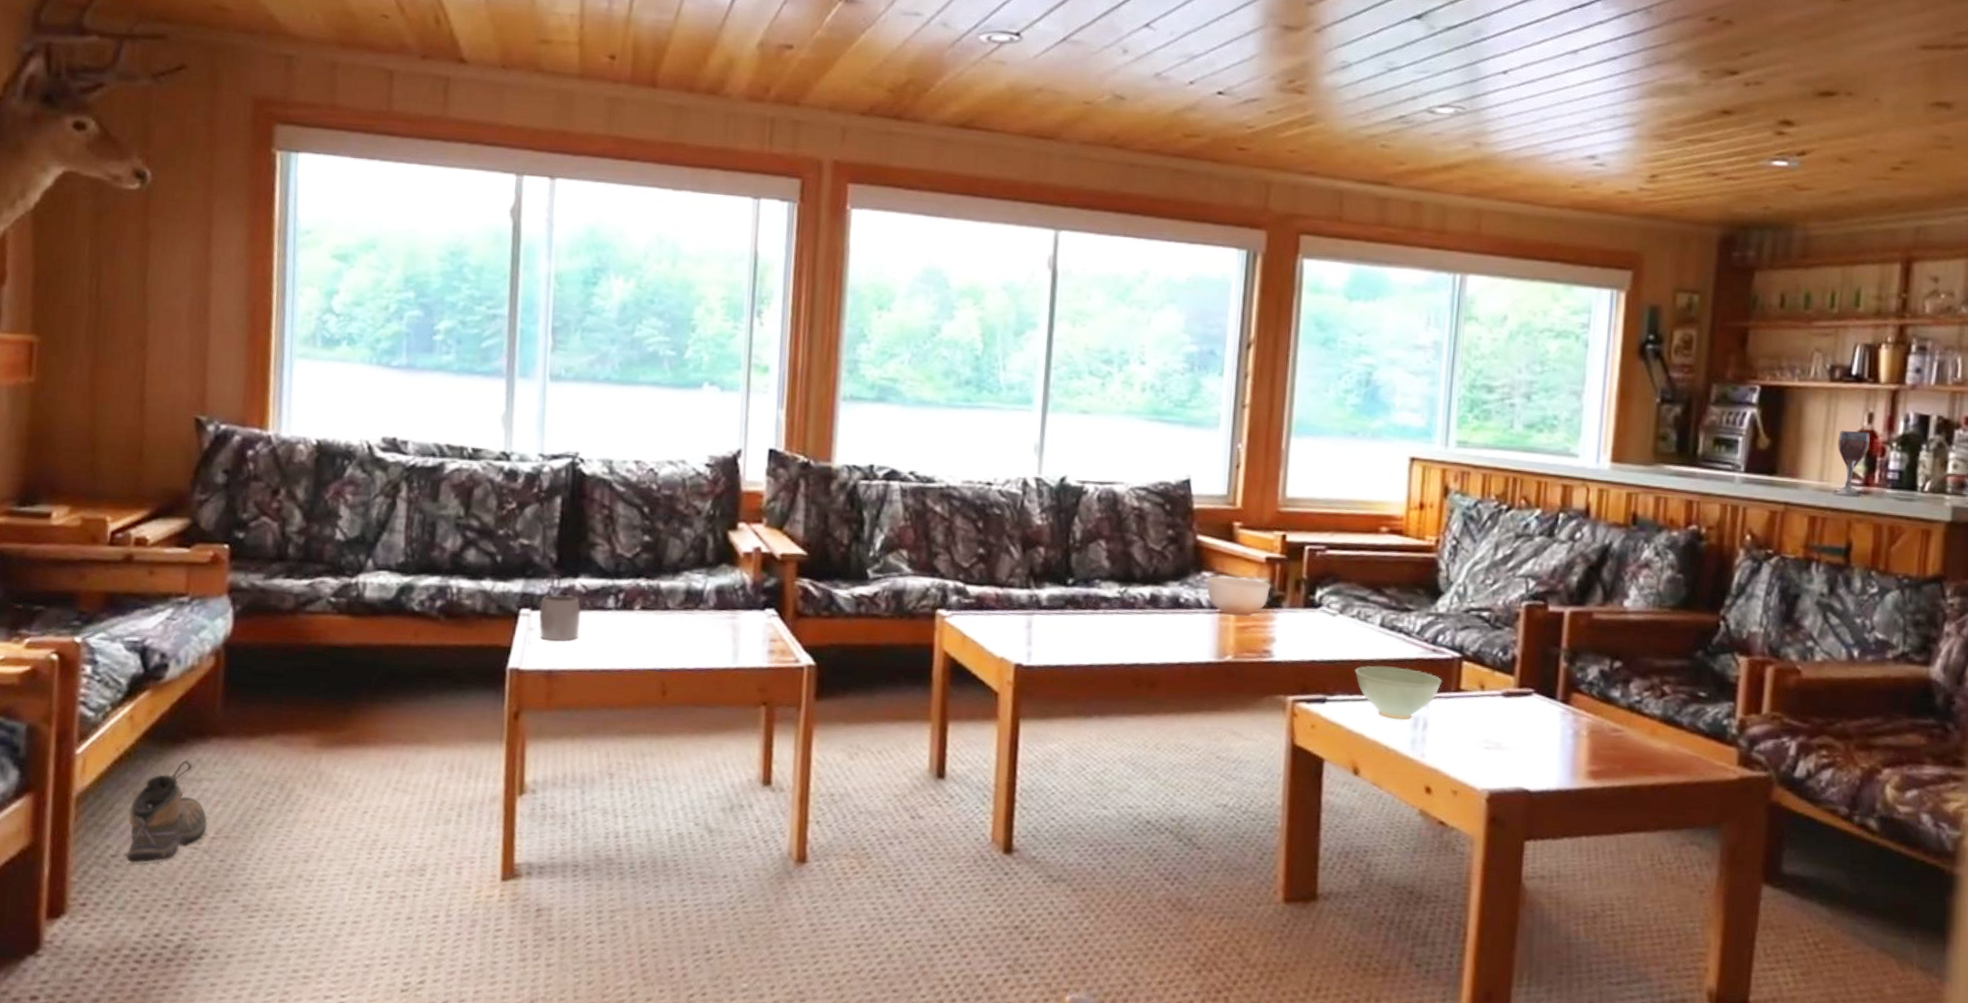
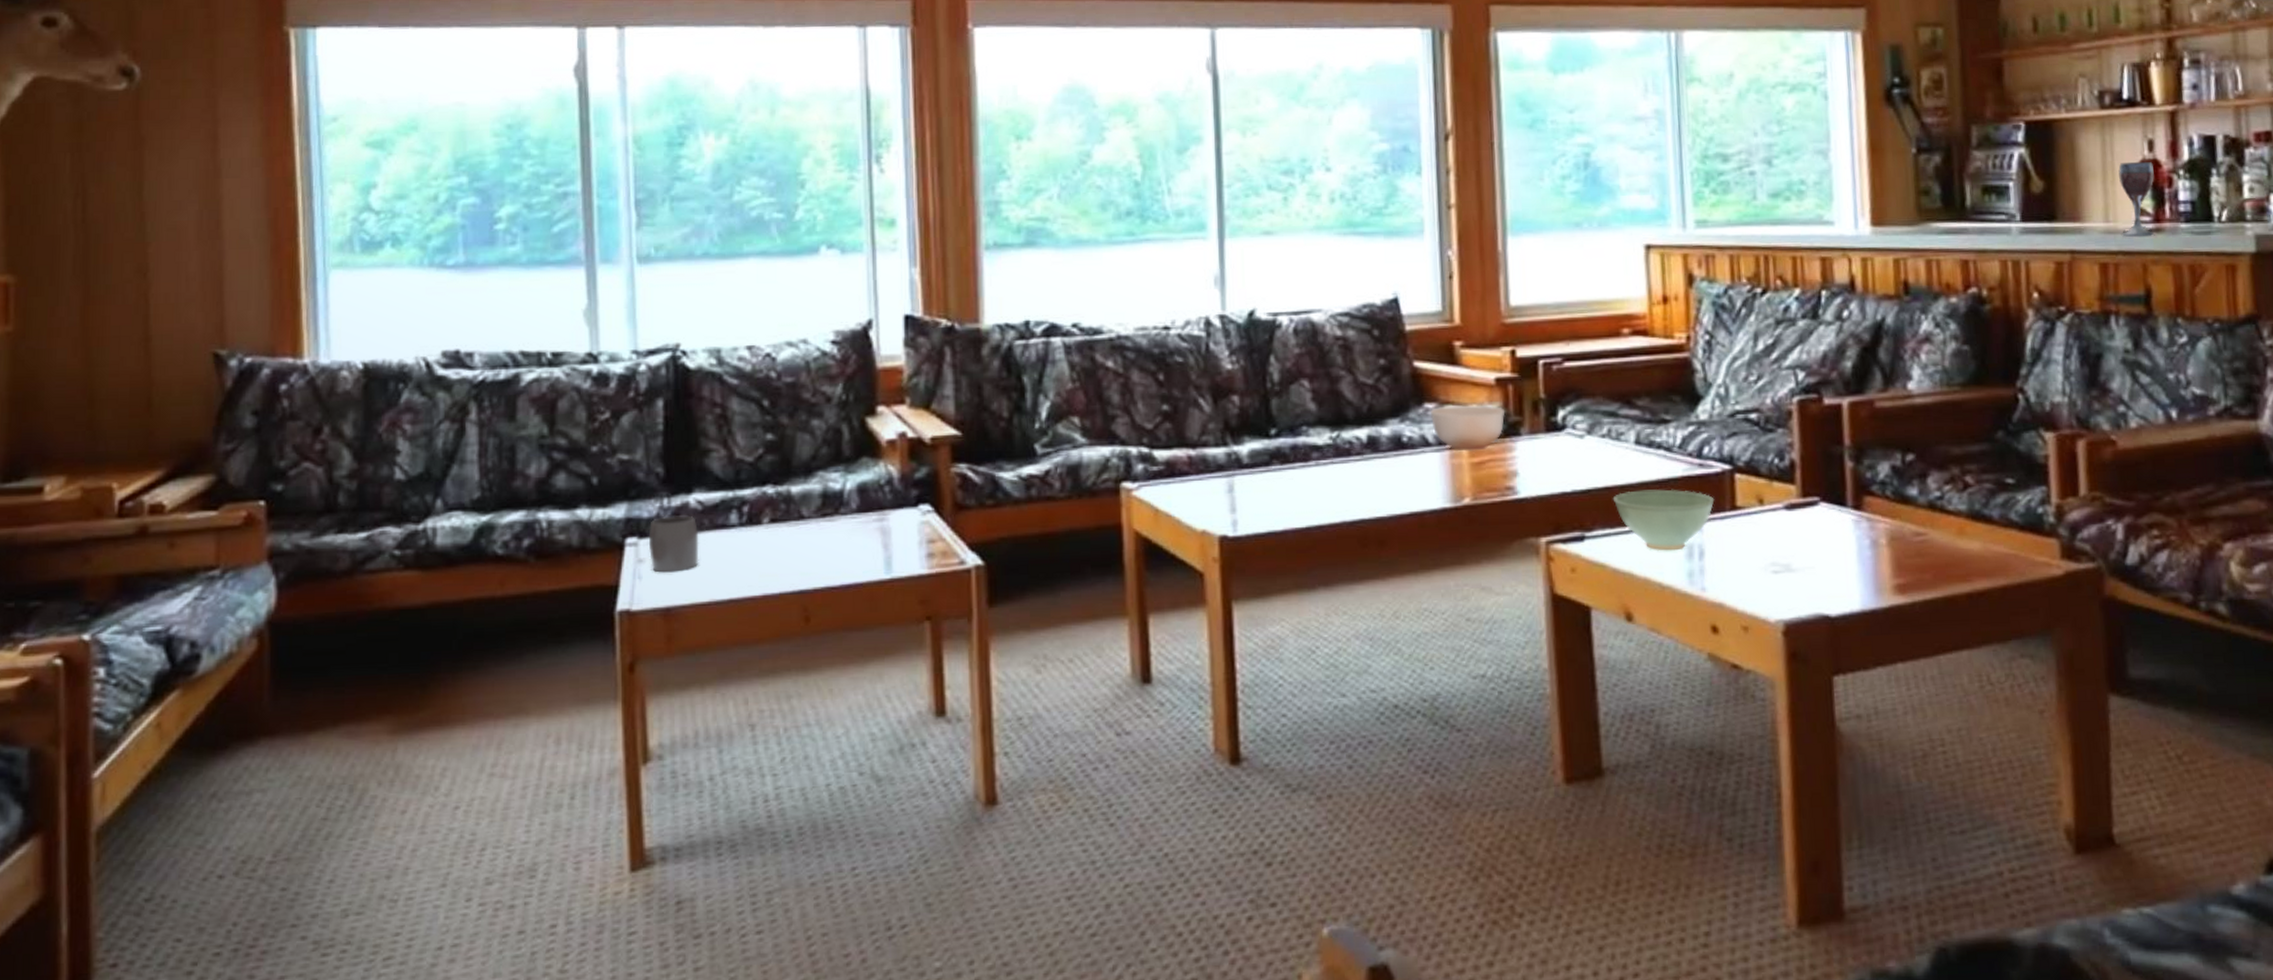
hiking boot: present [125,760,208,863] -> none [163,770,263,905]

